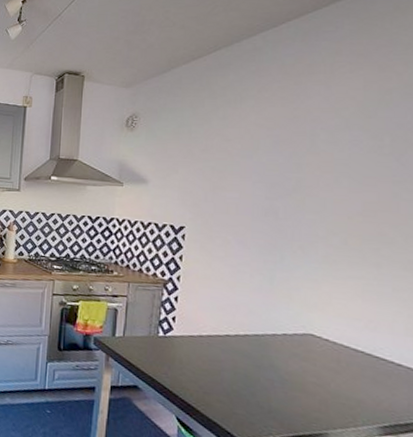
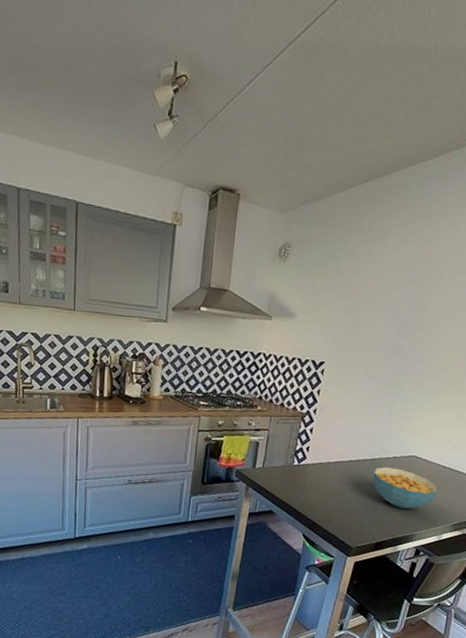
cereal bowl: none [258,345,351,401] -> present [372,467,438,509]

